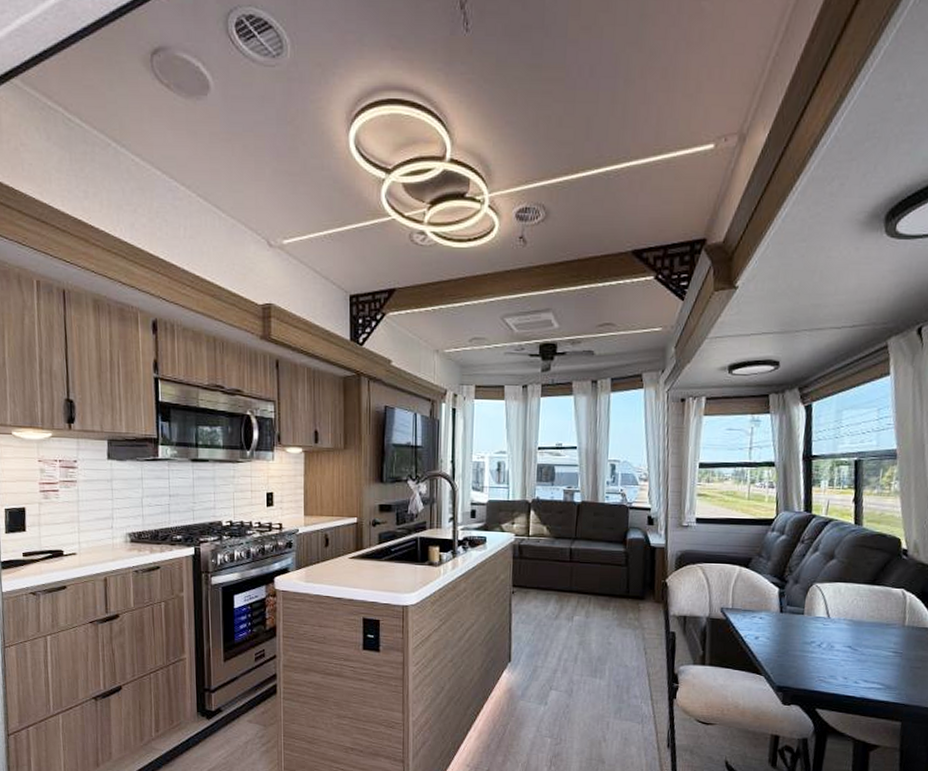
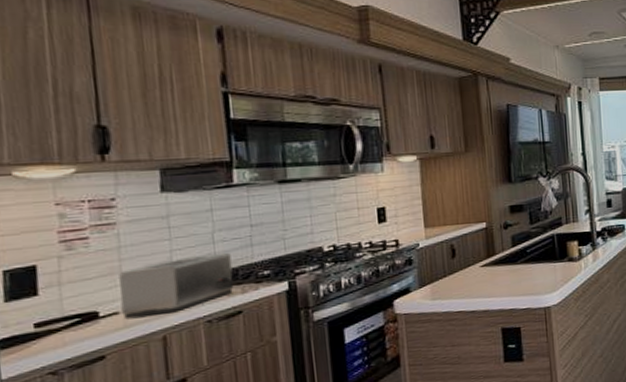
toaster: none [77,515,155,561] -> present [119,252,234,320]

